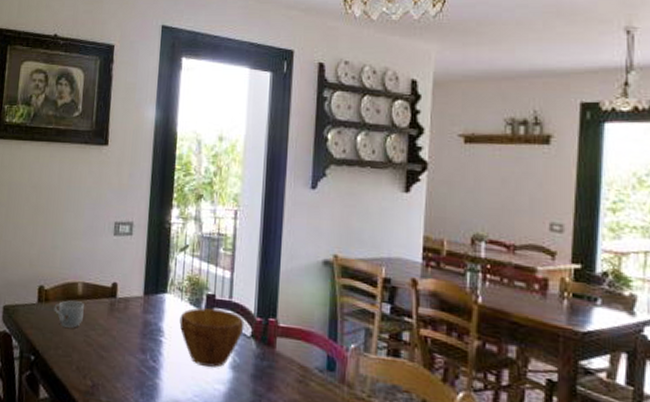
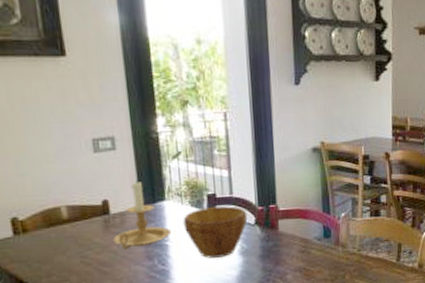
mug: present [54,300,84,328] -> none [36,225,75,254]
candle holder: none [114,267,168,338] -> present [113,179,172,250]

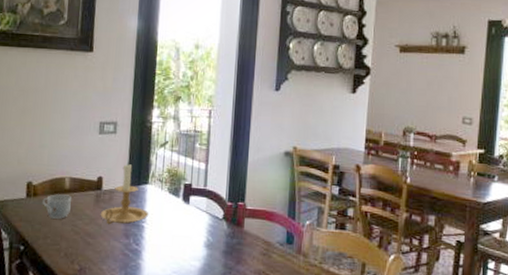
mug: none [36,225,75,254] -> present [42,194,71,219]
bowl: present [183,206,248,259] -> none [160,196,217,247]

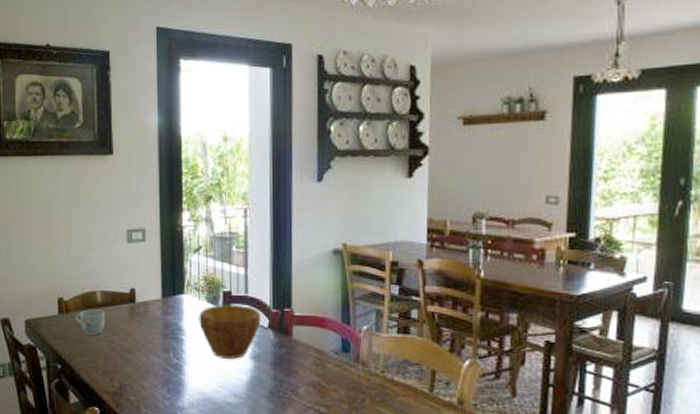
candle holder: present [100,162,149,225] -> none [136,271,188,339]
bowl: none [160,196,217,247] -> present [199,305,261,359]

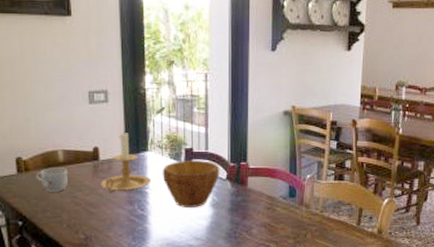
candle holder: none [136,271,188,339] -> present [100,130,152,194]

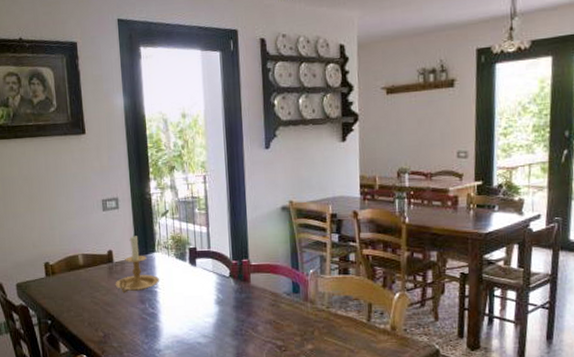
mug: present [36,167,68,192] -> none [61,270,87,293]
bowl: present [162,160,220,208] -> none [169,259,223,306]

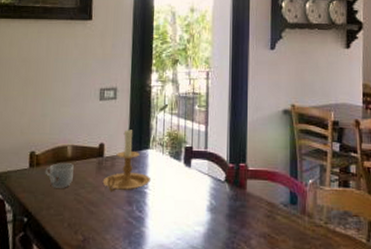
mug: none [61,270,87,293] -> present [45,163,74,188]

